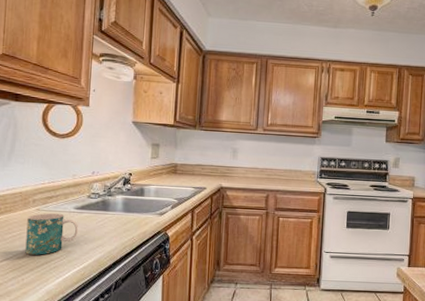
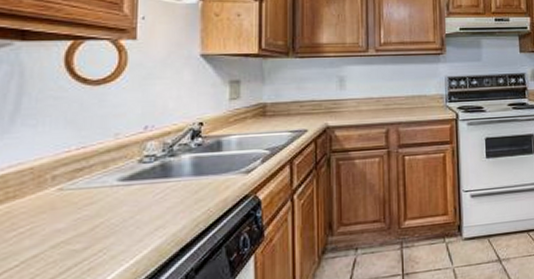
mug: present [25,213,79,255] -> none [40,190,127,257]

